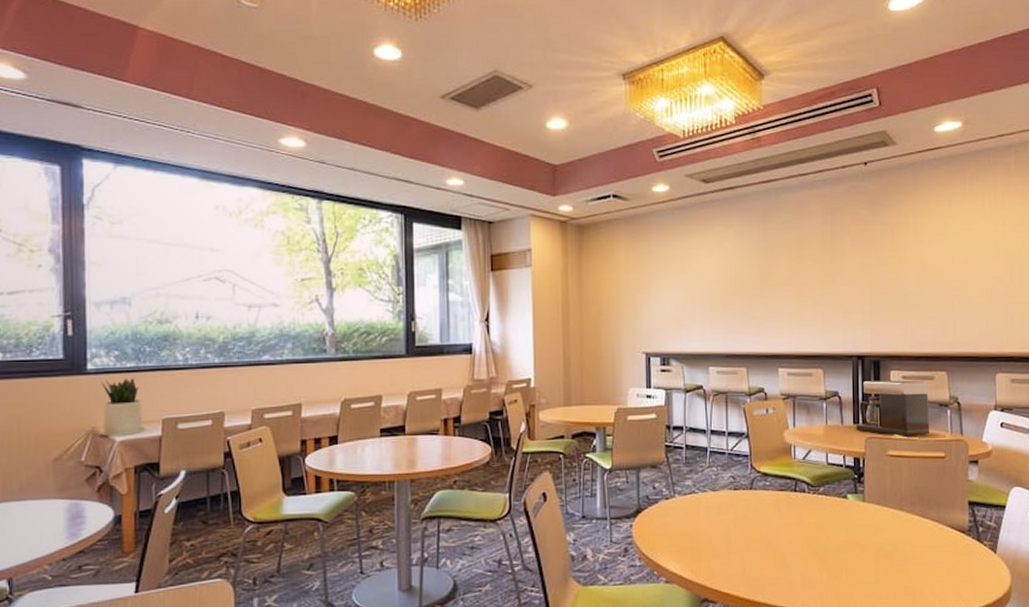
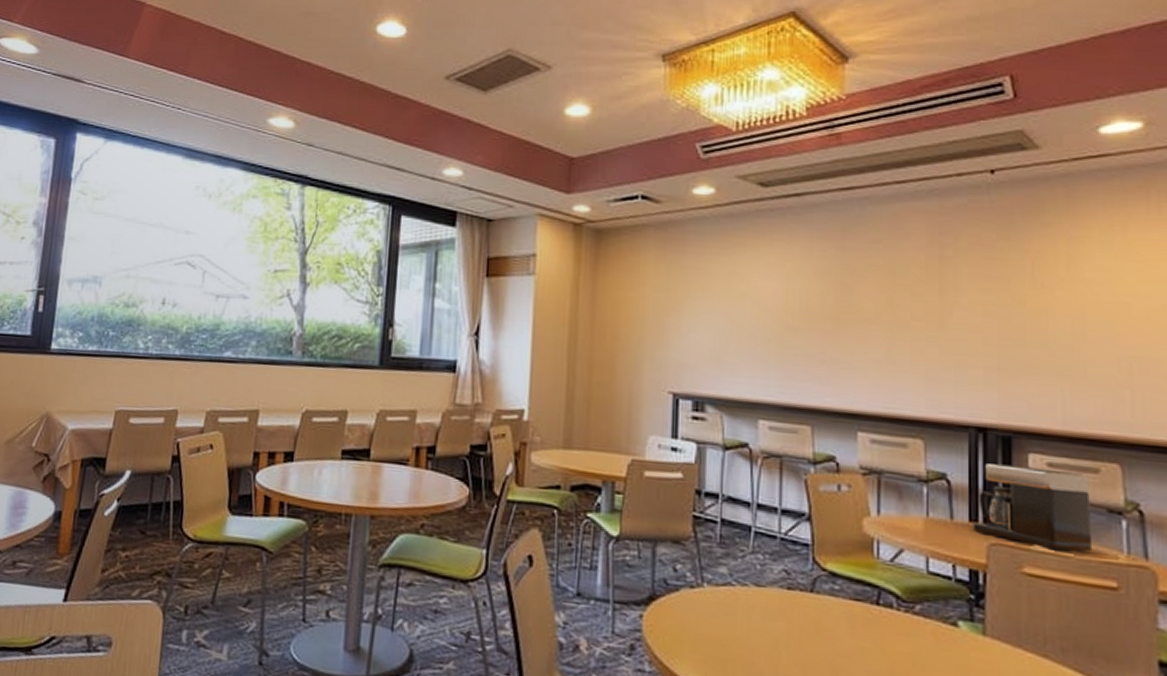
planter: present [100,378,146,437] -> none [53,362,99,425]

